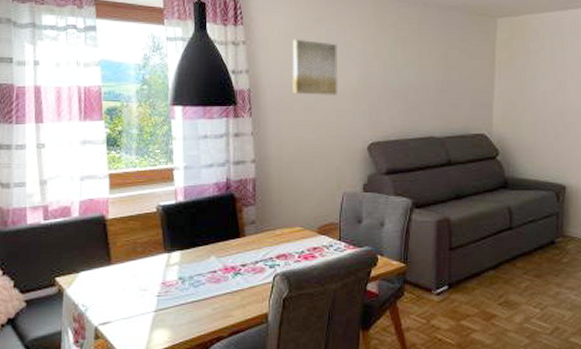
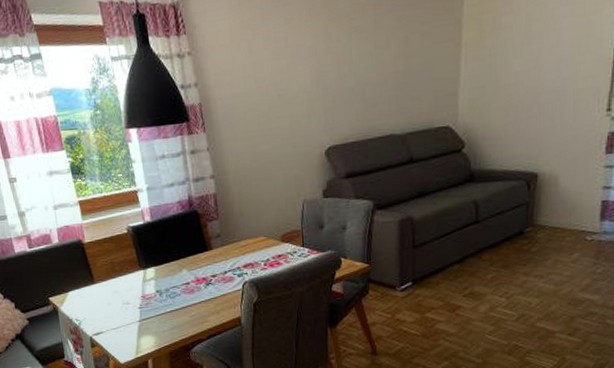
wall art: present [291,39,338,95] -> none [238,42,291,103]

